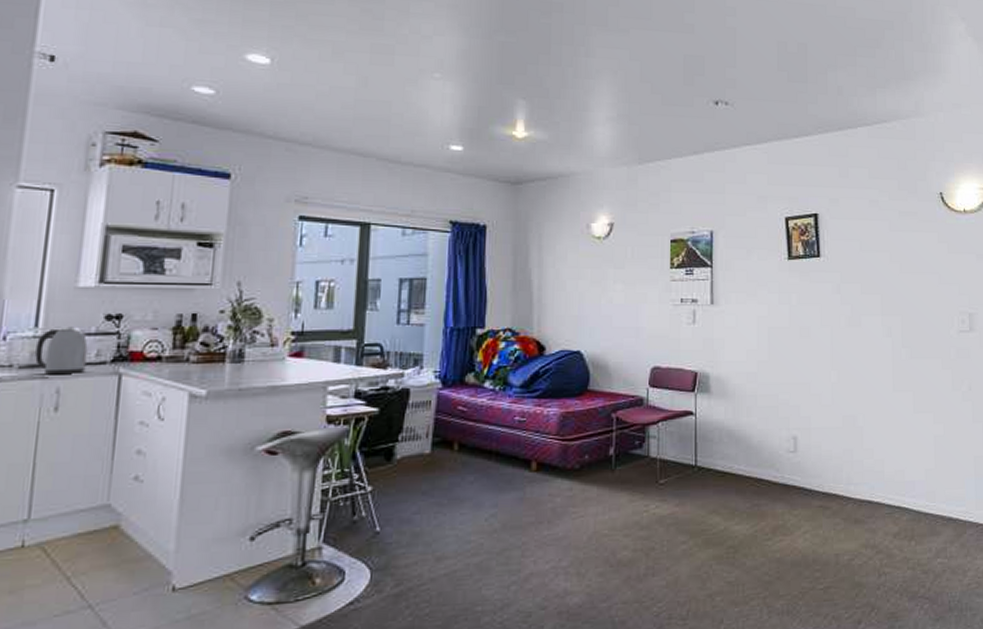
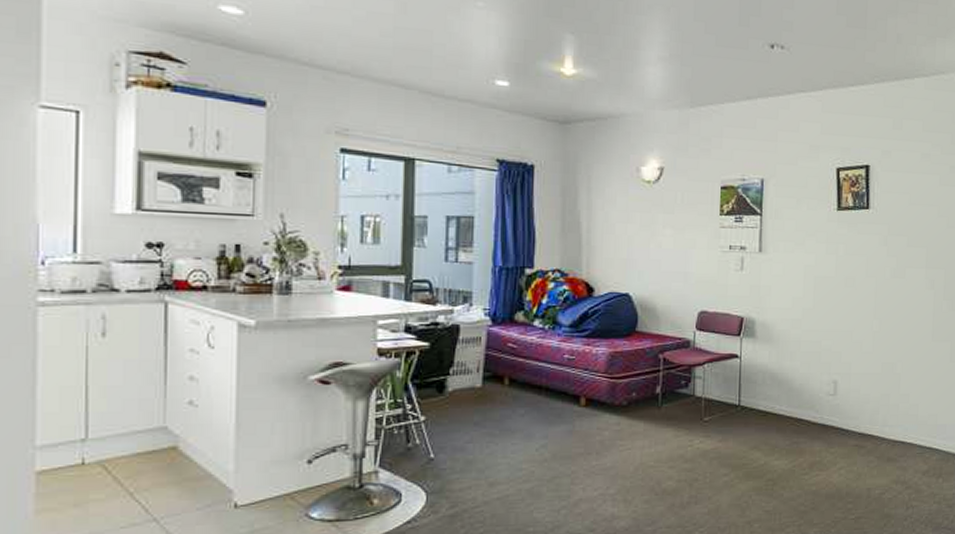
kettle: present [35,326,88,375] -> none [77,253,130,301]

